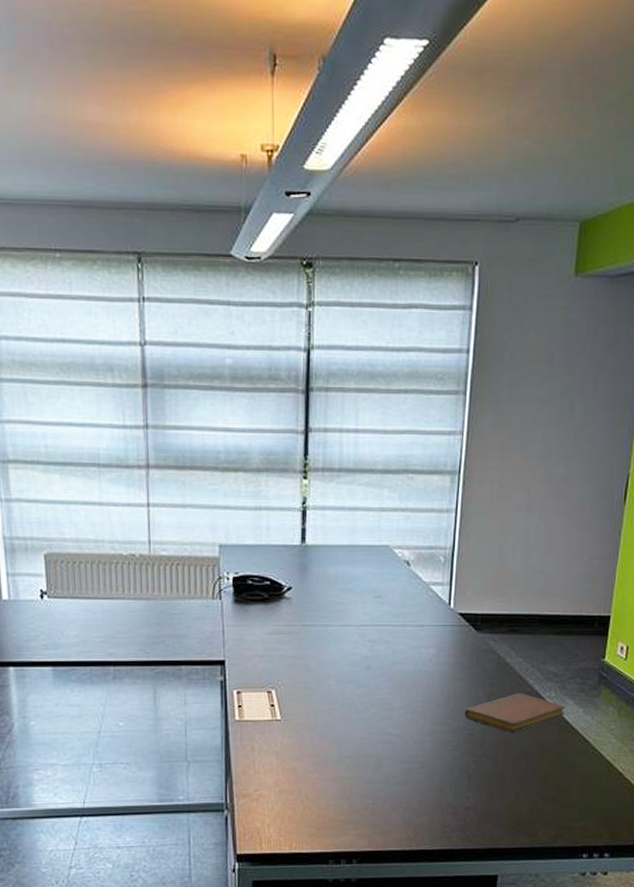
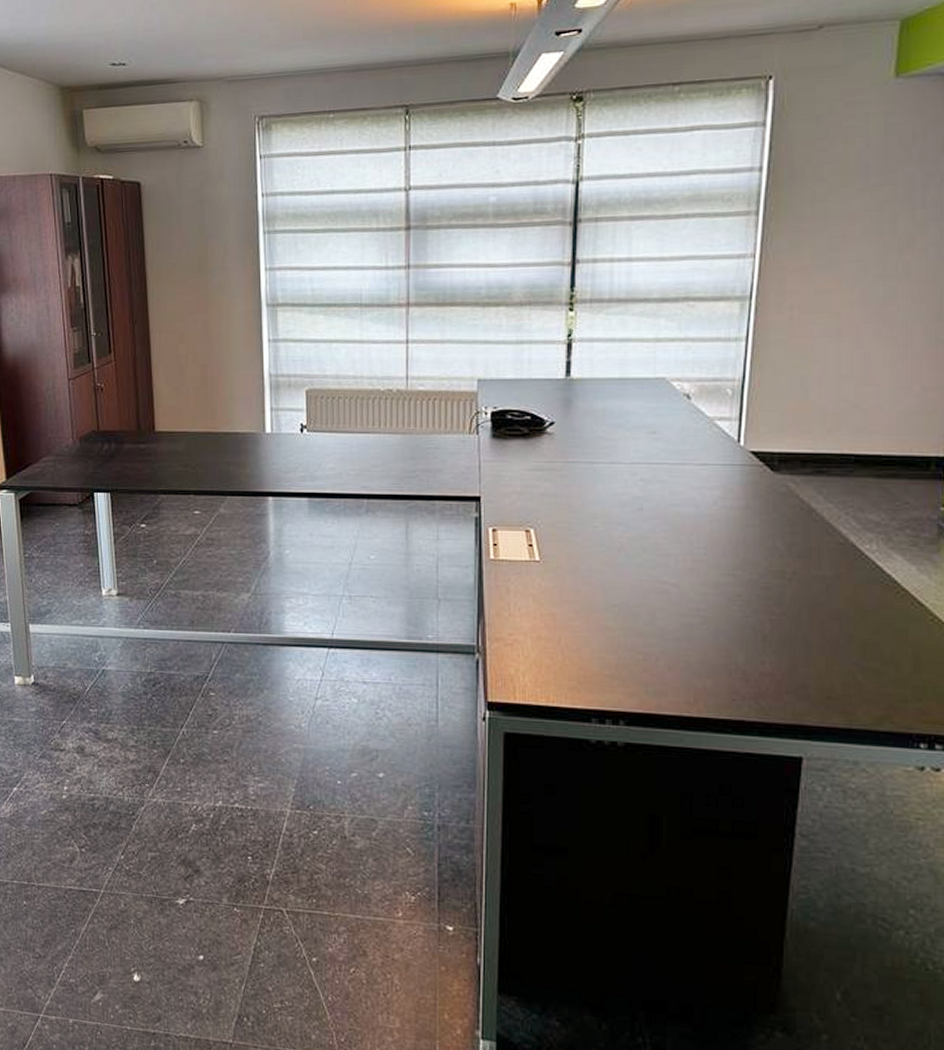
notebook: present [464,693,565,733] -> none [757,544,891,590]

